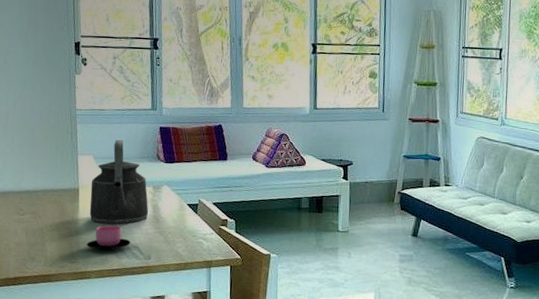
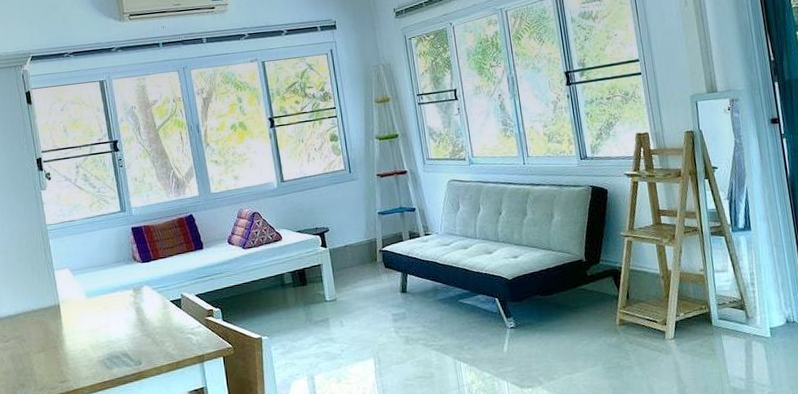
cup: present [86,225,131,251] -> none [75,335,119,364]
kettle: present [89,139,149,224] -> none [71,247,133,336]

